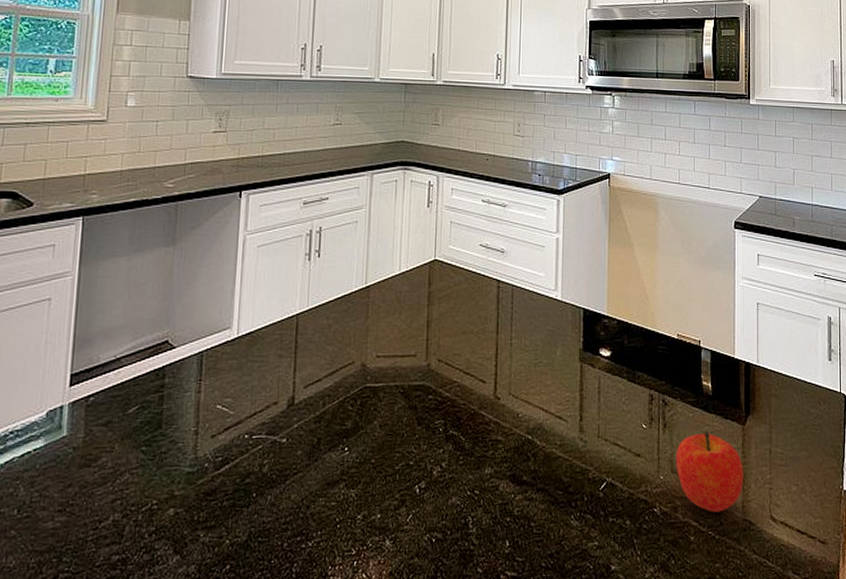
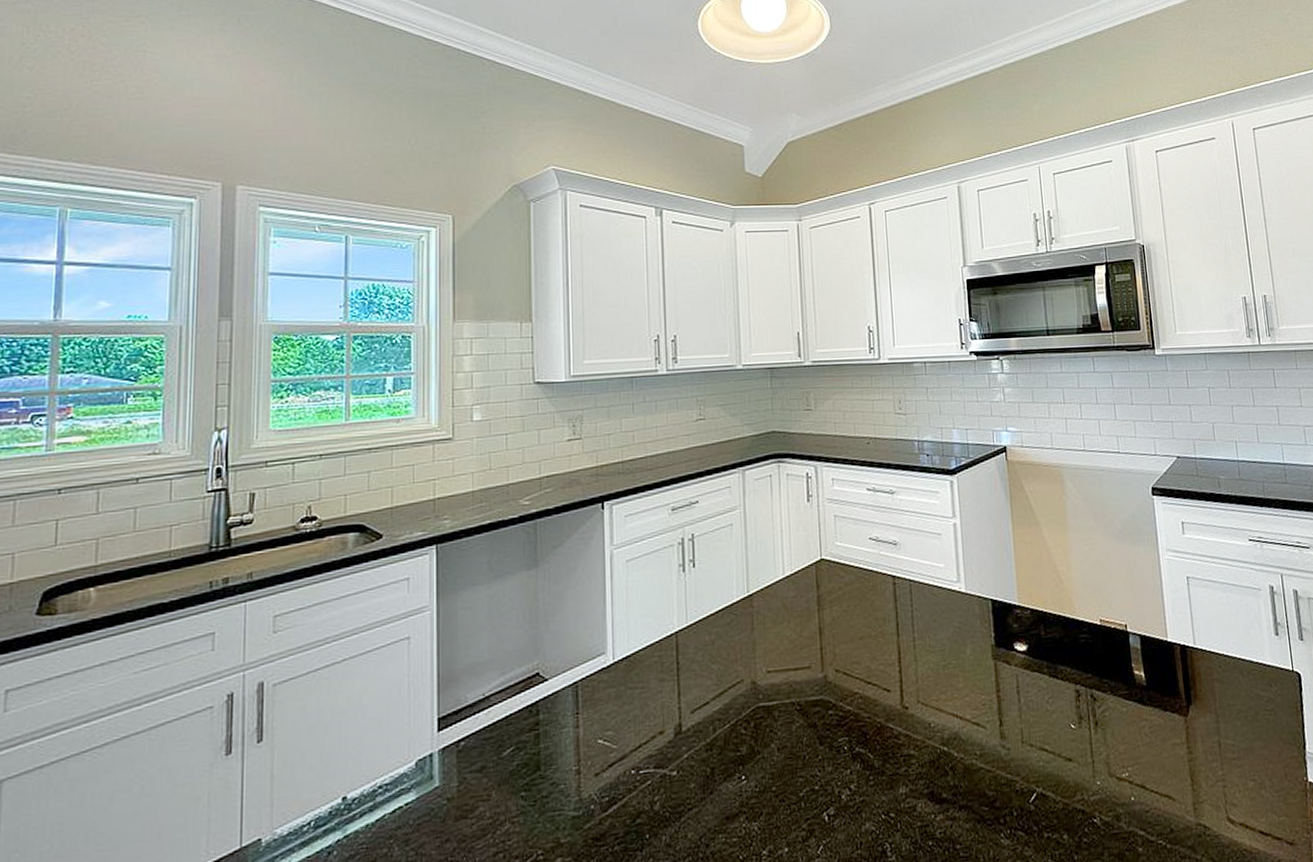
fruit: present [675,431,743,513] -> none [1112,726,1193,819]

